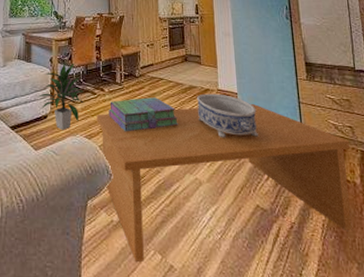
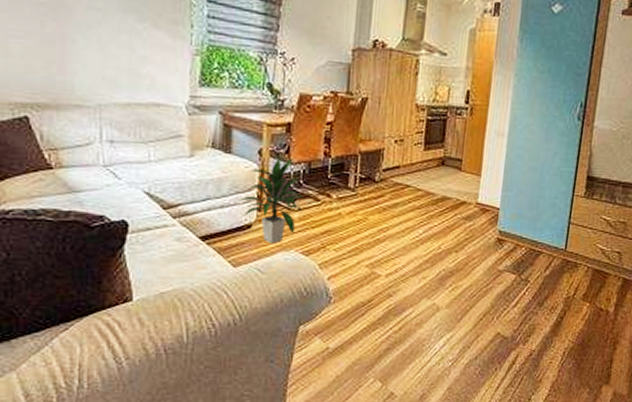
coffee table: present [97,103,352,263] -> none [318,221,614,391]
stack of books: present [108,97,178,132] -> none [334,208,422,249]
decorative bowl: present [197,93,258,138] -> none [447,207,518,260]

